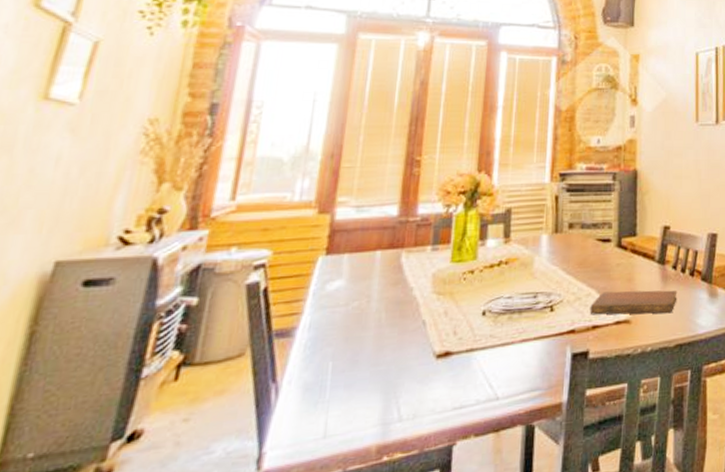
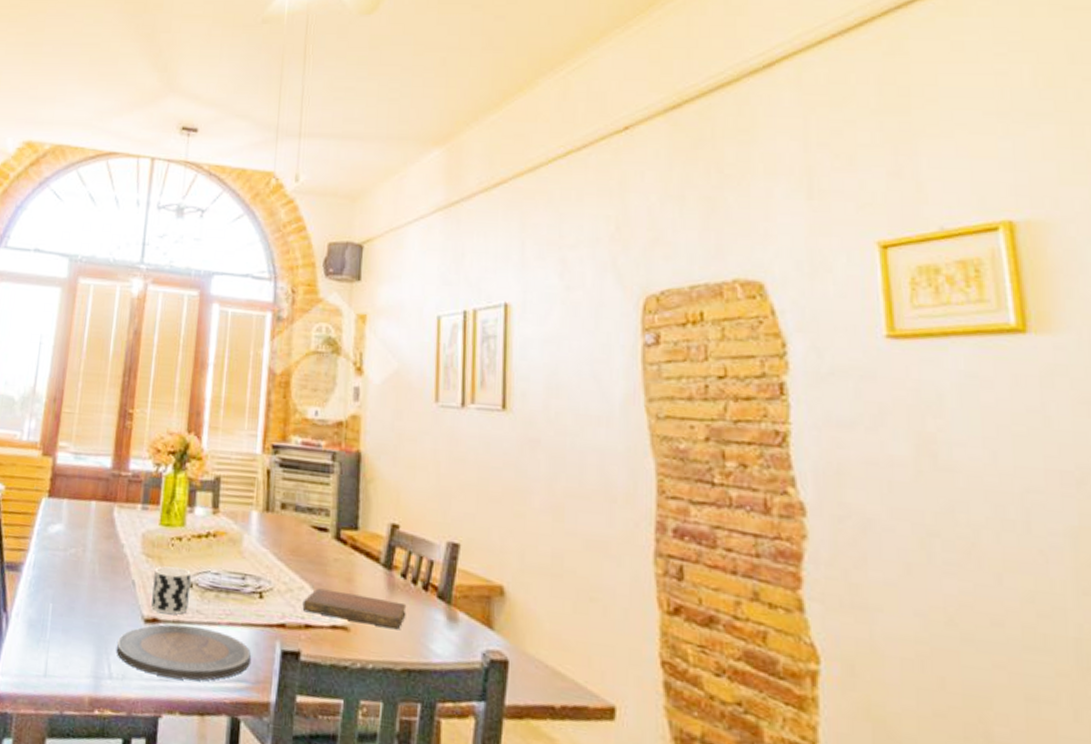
plate: none [406,350,543,406] -> present [116,624,251,681]
cup: none [444,298,485,346] -> present [151,566,192,615]

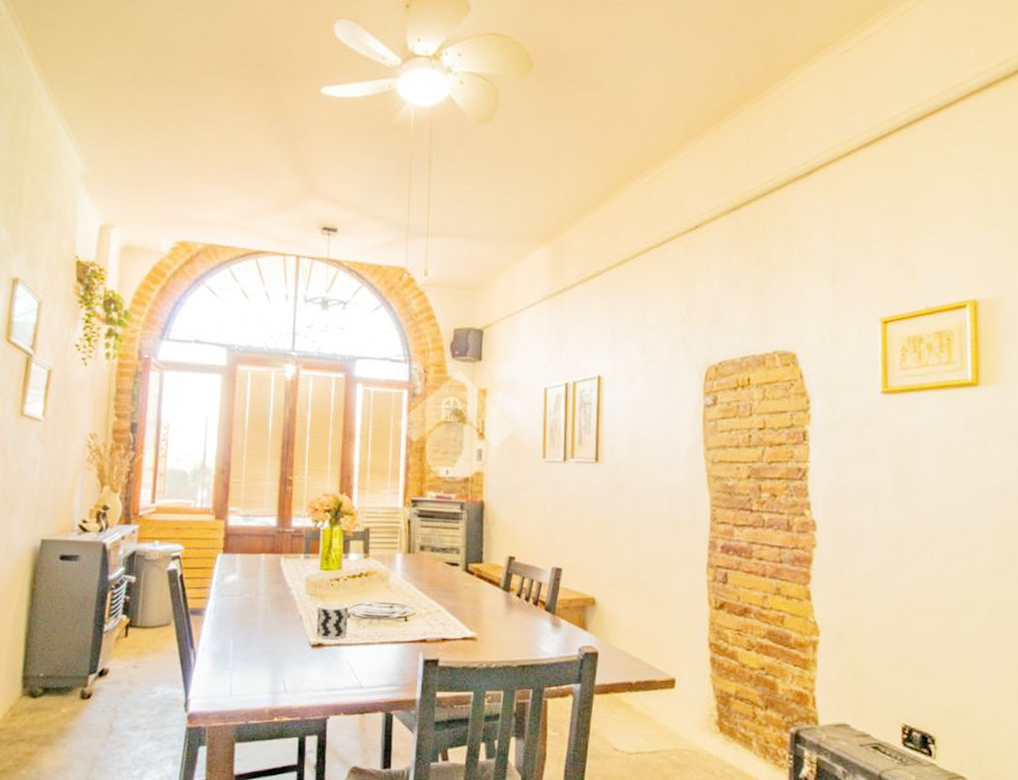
plate: present [116,624,251,681] -> none [289,647,399,688]
notebook: present [302,588,407,630] -> none [439,610,521,637]

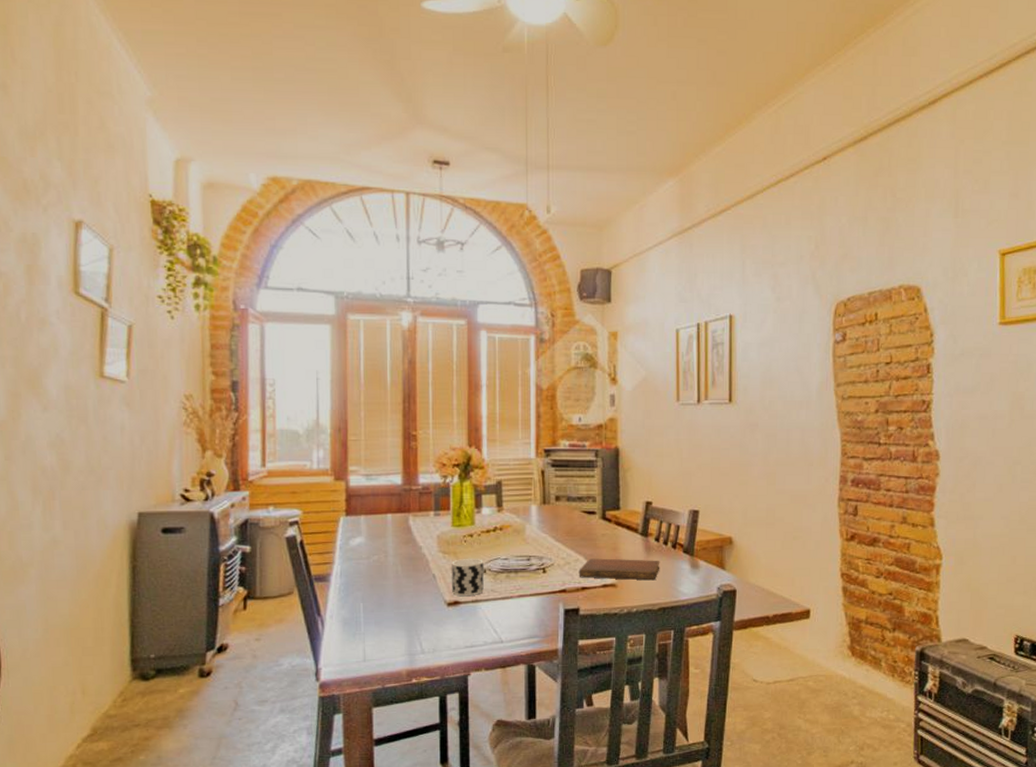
notebook: none [439,610,521,637] -> present [579,558,660,581]

